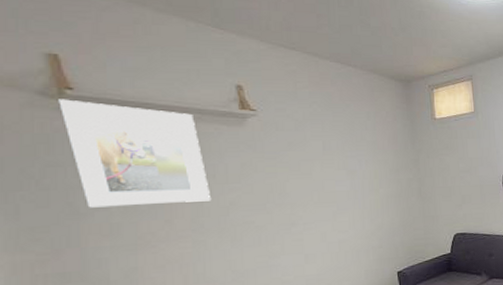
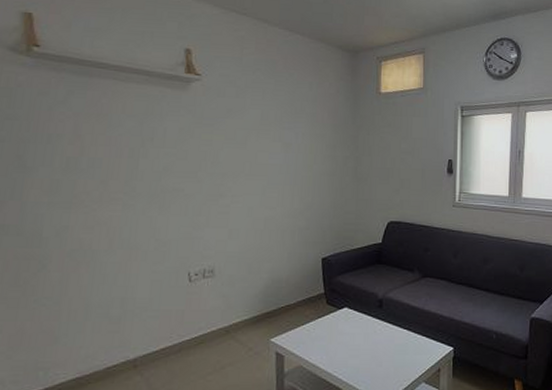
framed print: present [58,99,212,208] -> none [25,55,147,165]

